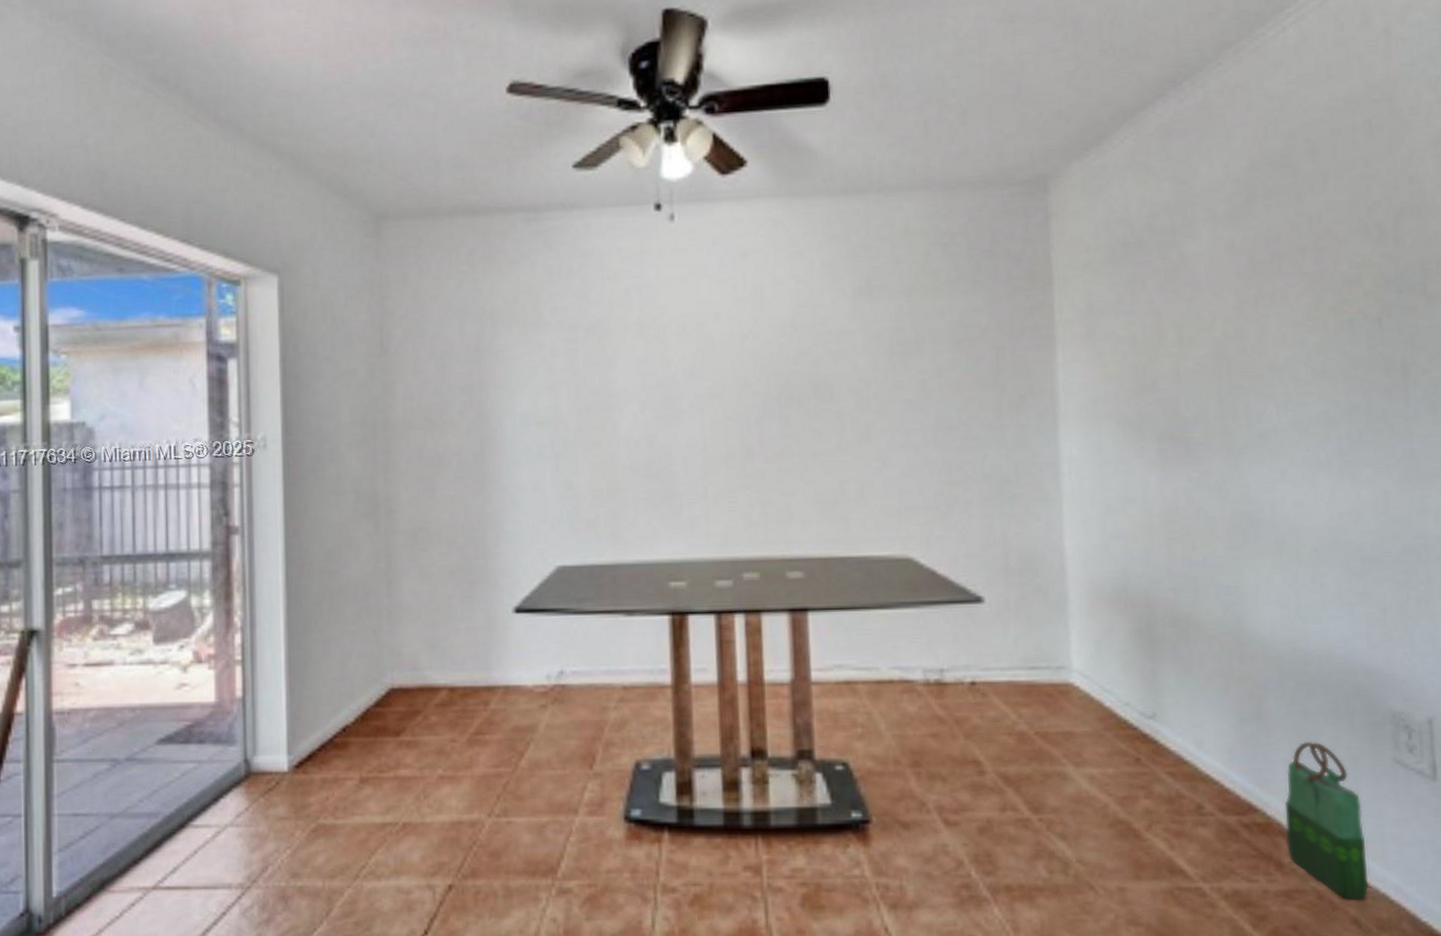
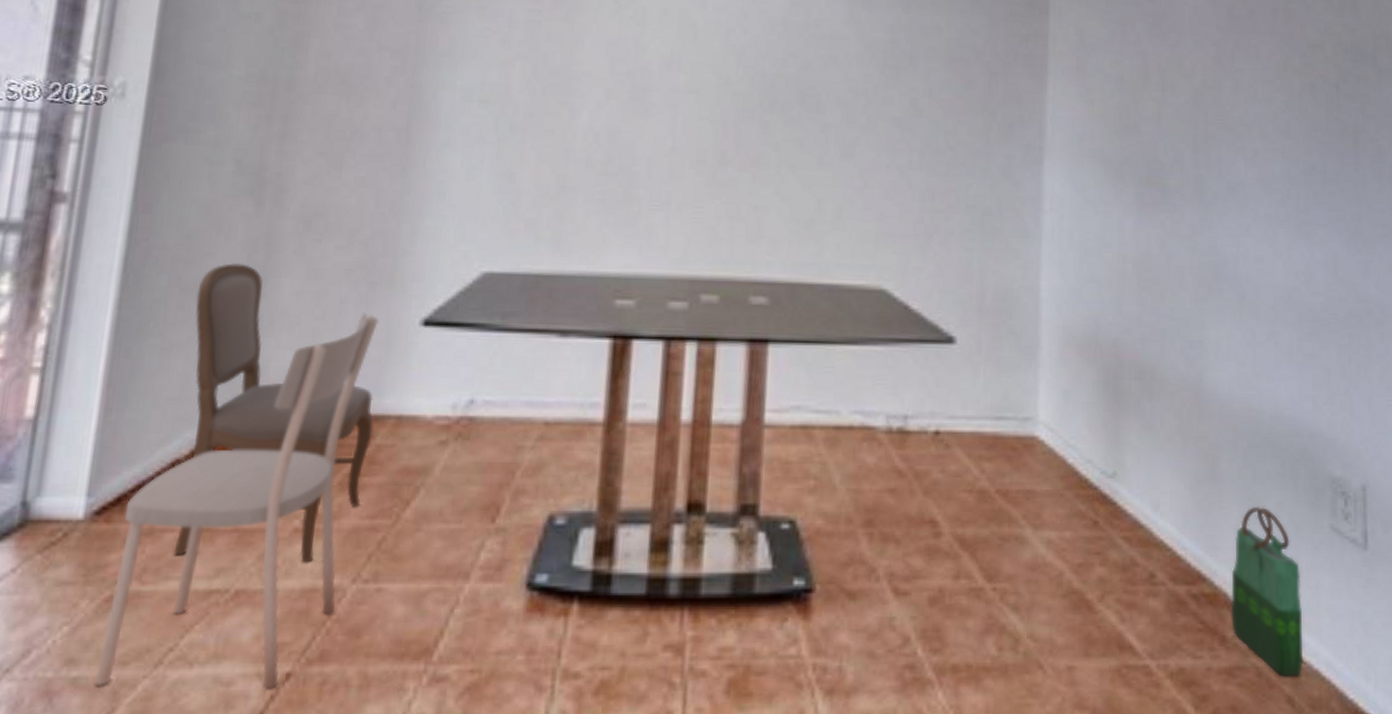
dining chair: none [314,604,480,898] -> present [95,312,379,691]
dining chair: none [341,572,488,802] -> present [173,263,374,563]

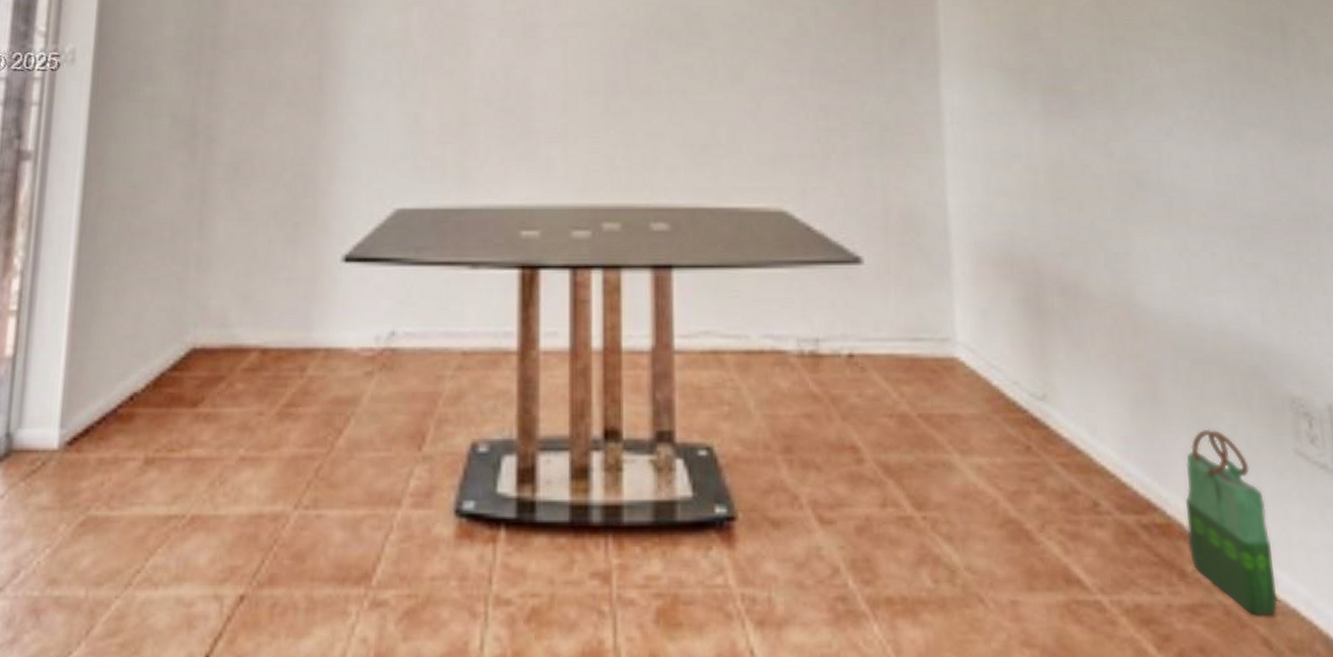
dining chair: present [95,312,379,691] -> none [75,250,304,612]
dining chair: present [173,263,374,563] -> none [135,209,305,490]

